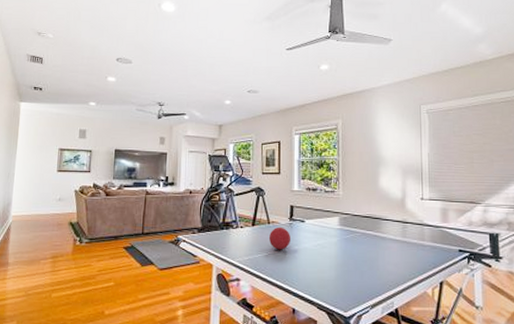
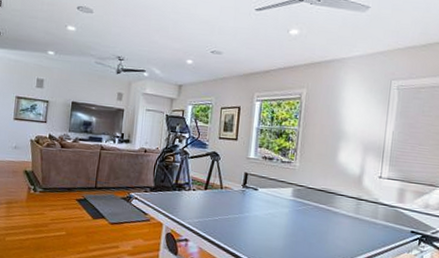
ball: present [269,226,290,250] -> none [220,192,242,216]

